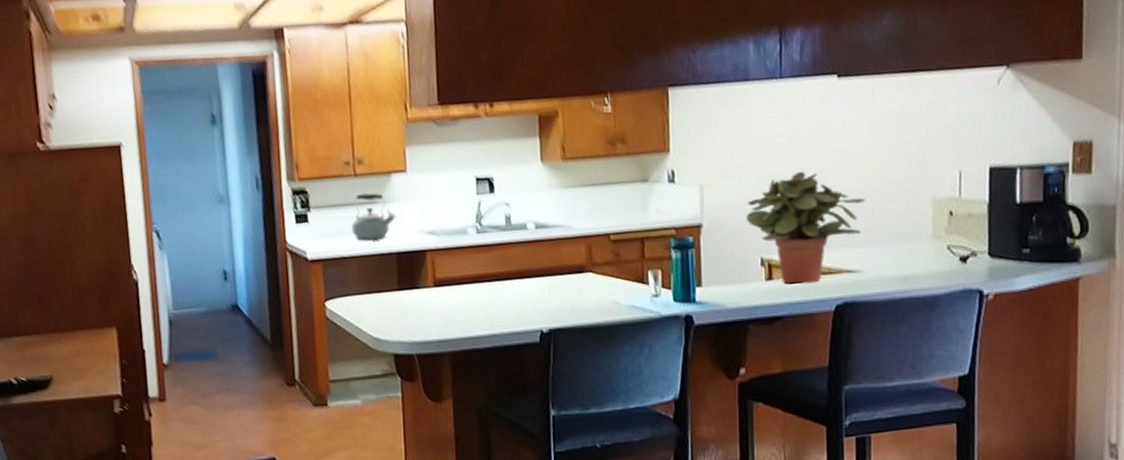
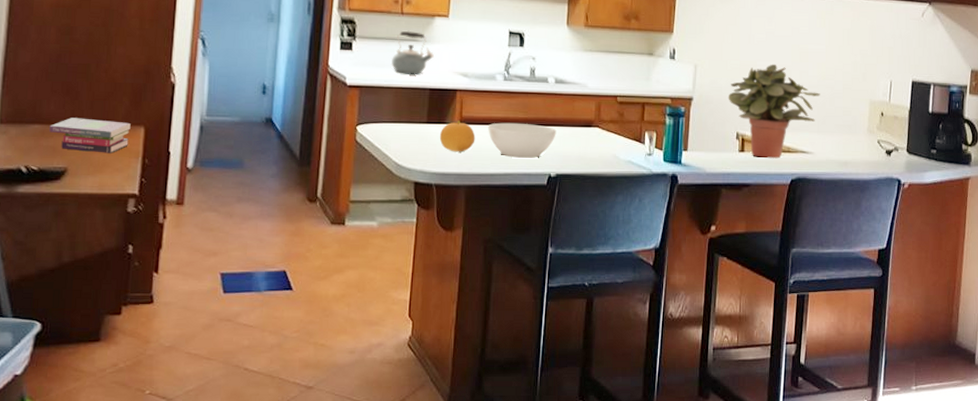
books: none [29,325,104,358] -> present [49,118,131,153]
fruit: none [413,283,454,318] -> present [439,120,475,152]
bowl: none [466,277,544,317] -> present [488,122,557,159]

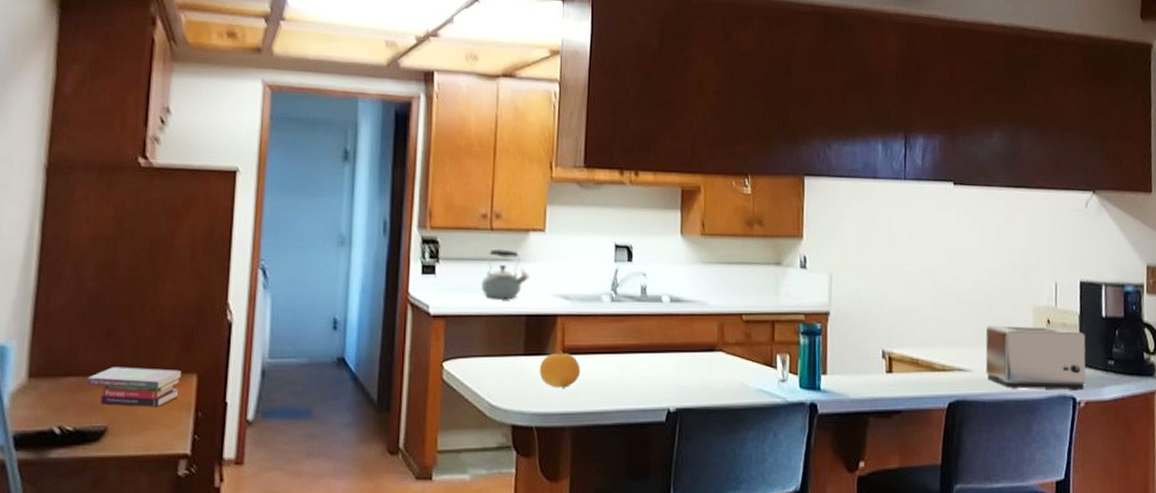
bowl: present [488,122,557,159] -> none [595,350,674,393]
potted plant: present [728,64,820,159] -> none [869,268,976,380]
toaster: none [825,115,913,174] -> present [985,325,1086,391]

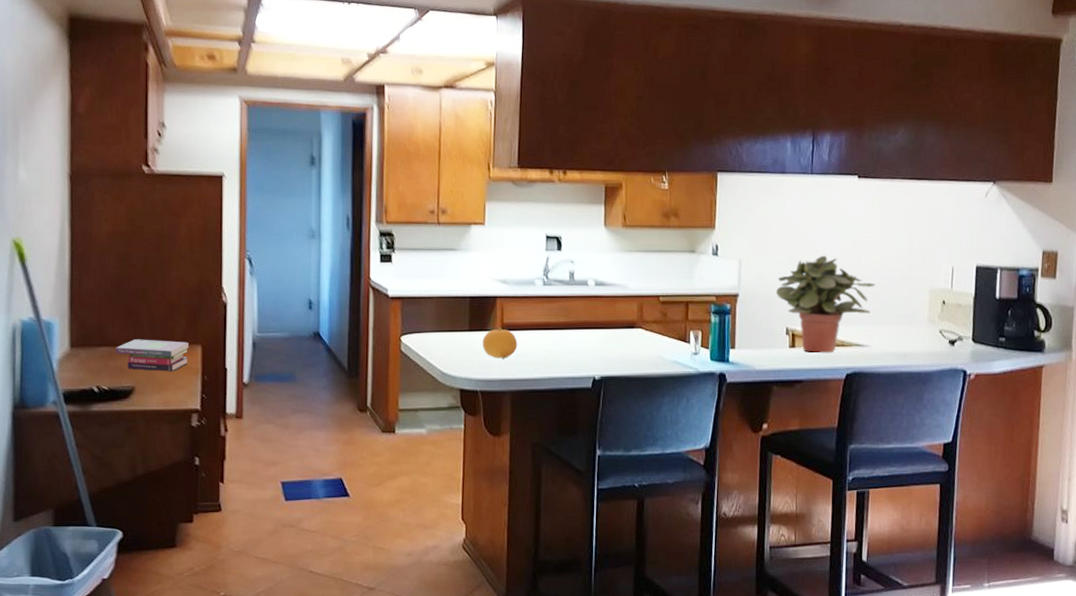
kettle: present [480,248,530,299] -> none [430,240,472,283]
potted plant: none [869,268,976,380] -> present [775,255,875,354]
toaster: present [985,325,1086,391] -> none [882,306,979,365]

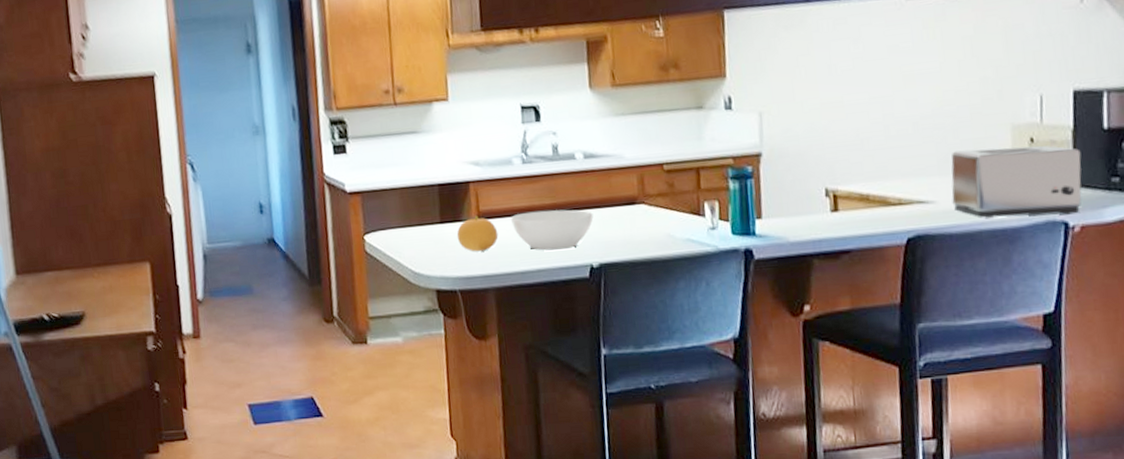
books: present [115,339,189,372] -> none [61,259,137,294]
bowl: none [530,327,599,363] -> present [511,209,594,251]
potted plant: present [775,255,875,354] -> none [808,96,938,216]
toaster: none [882,306,979,365] -> present [951,145,1082,218]

